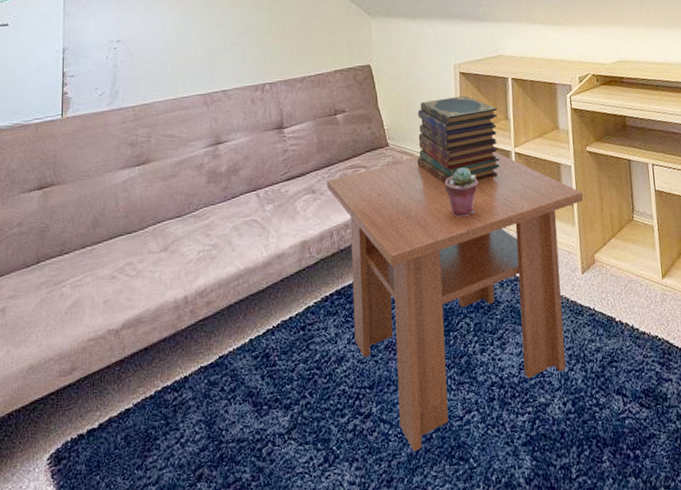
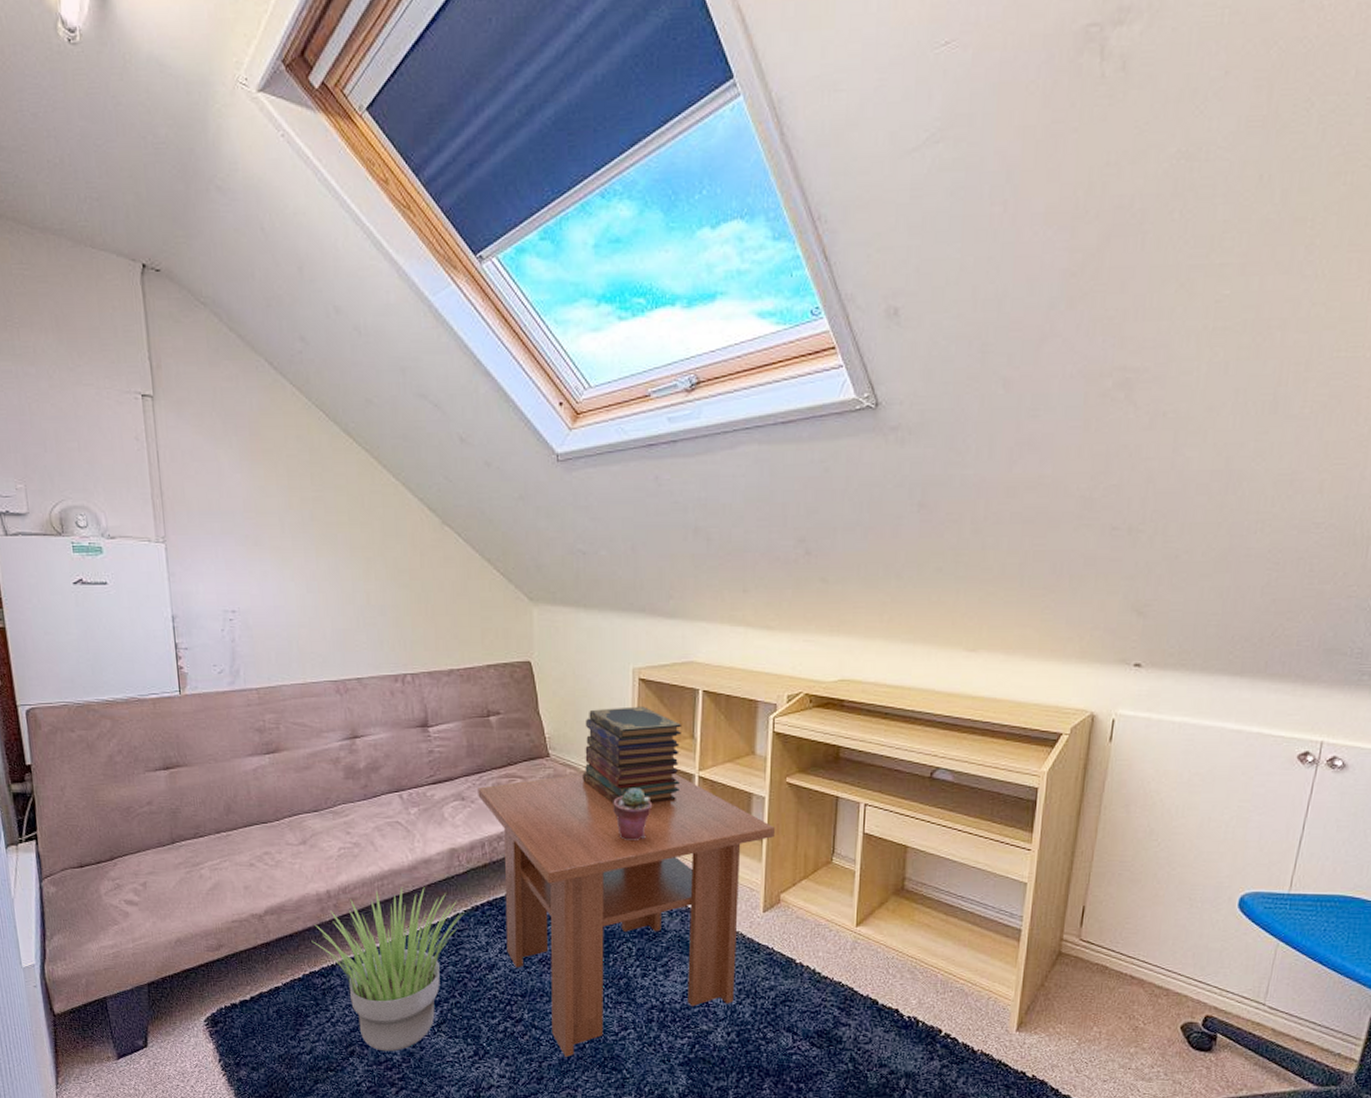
potted plant: none [166,282,315,471] -> present [311,887,464,1052]

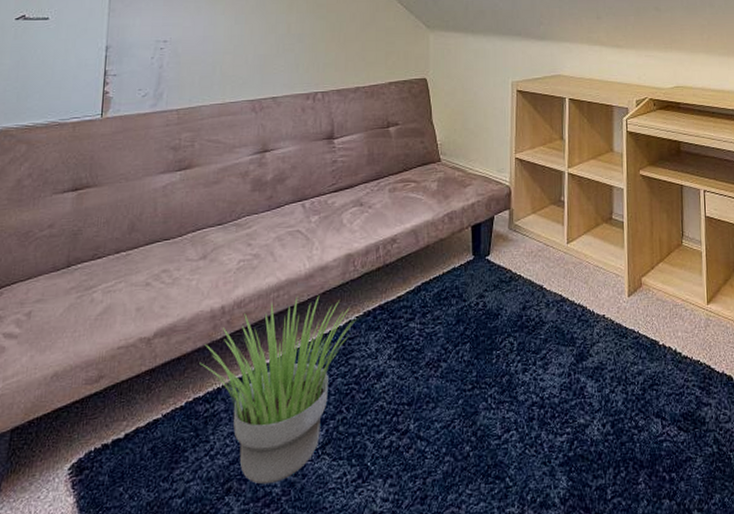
coffee table: present [478,773,775,1057] -> none [375,172,633,469]
book stack: present [582,706,681,804] -> none [469,114,553,202]
potted succulent: present [613,787,652,842] -> none [495,186,529,237]

